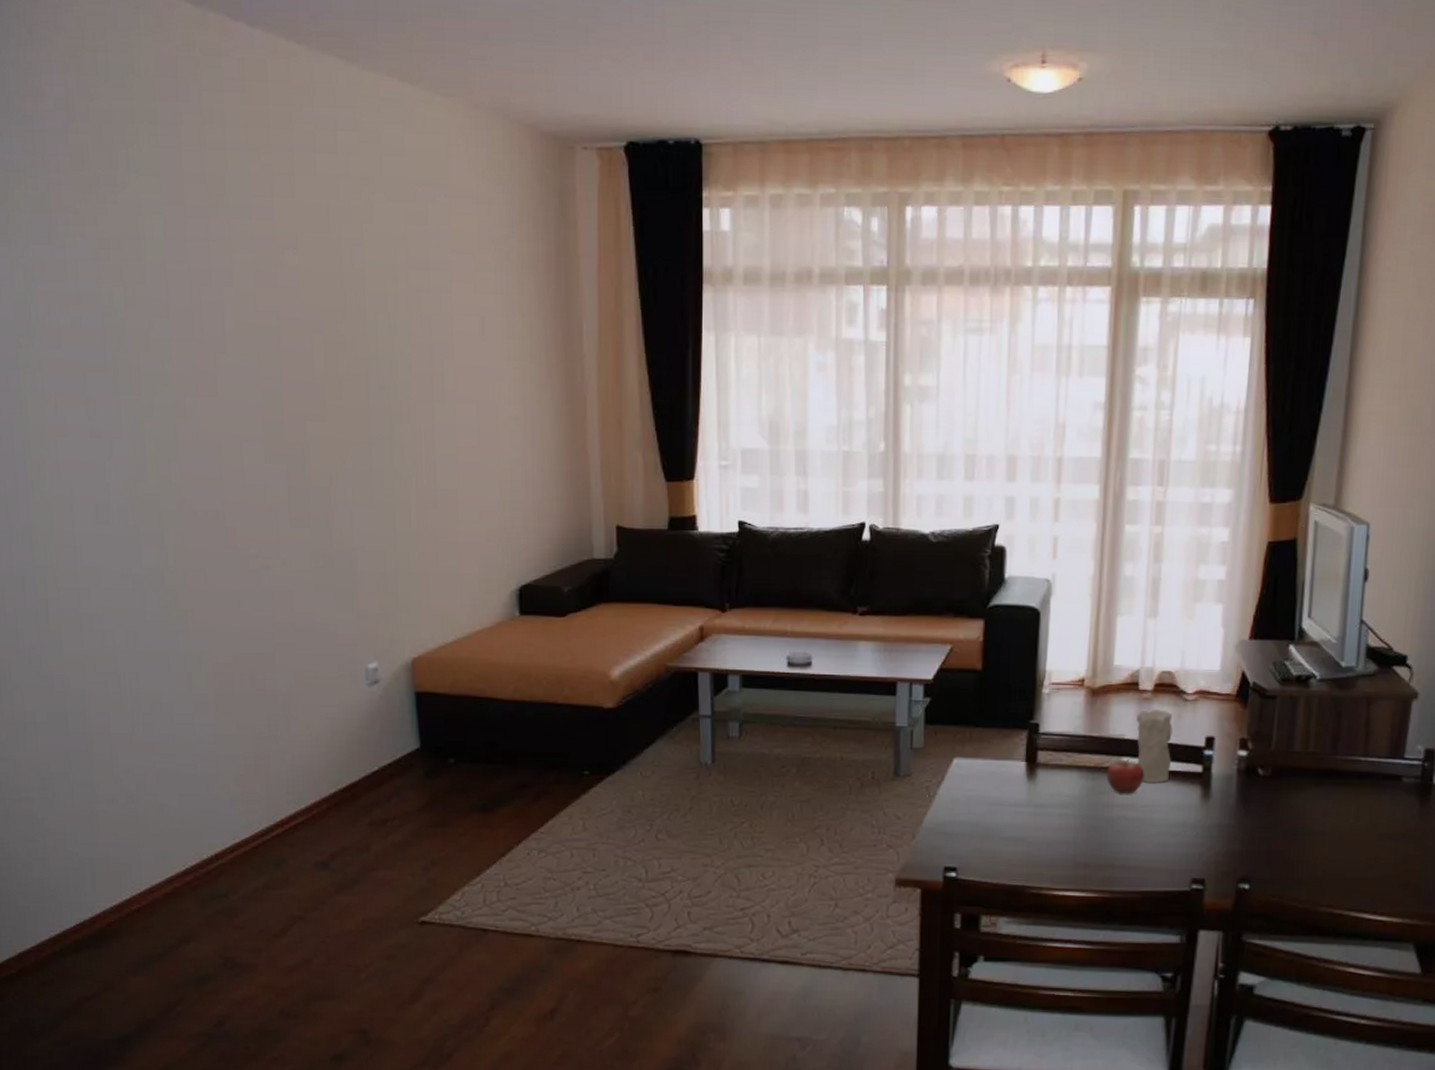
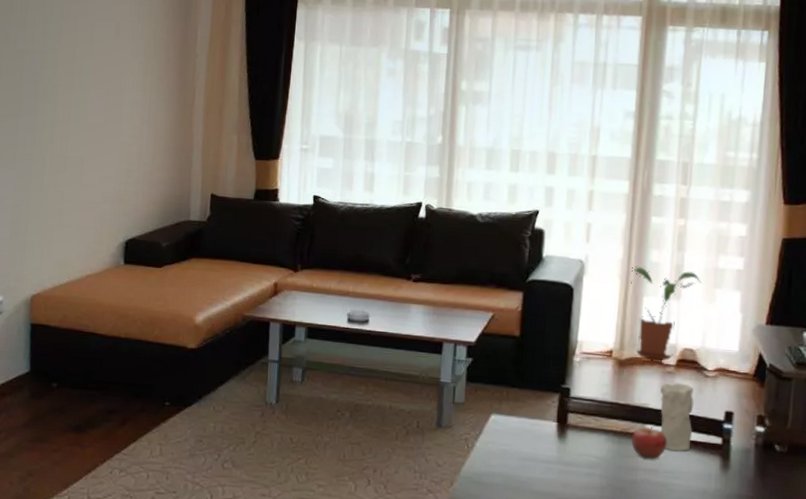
house plant: none [1103,582,1180,686] -> present [631,265,701,361]

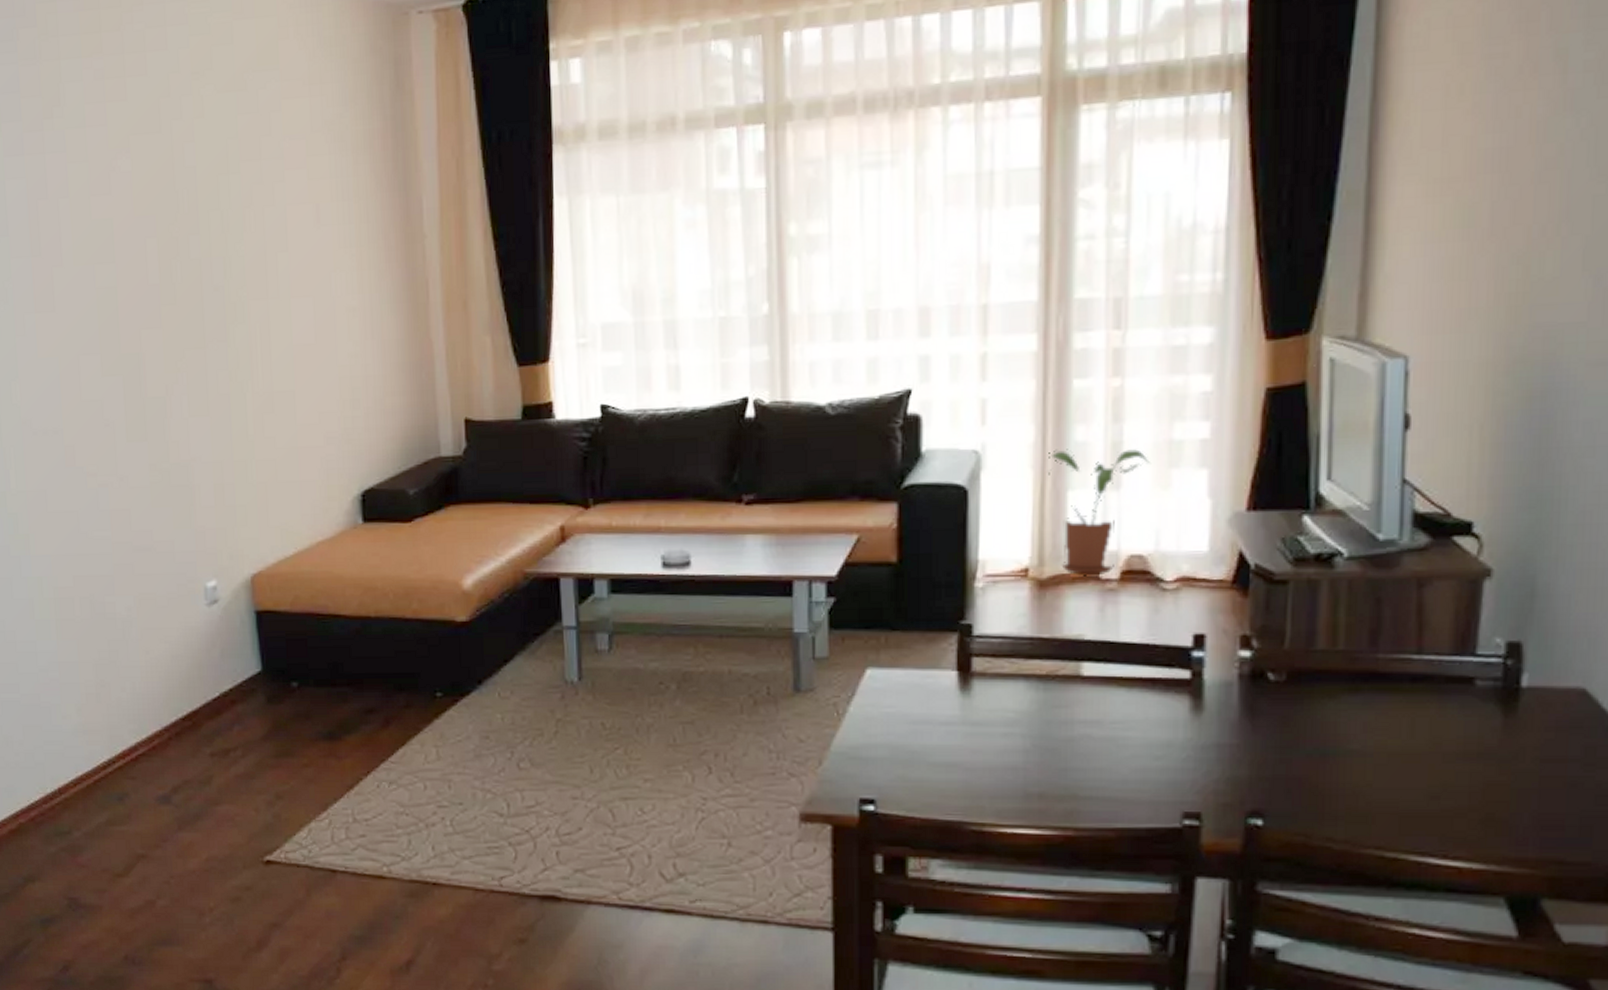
fruit: present [631,426,667,460] -> none [1062,663,1113,708]
candle: present [660,382,694,451] -> none [1099,601,1149,694]

